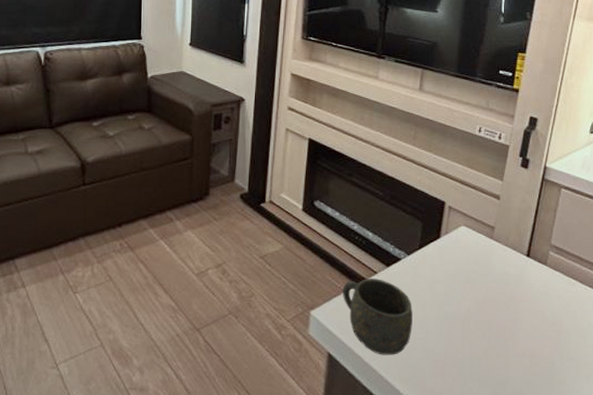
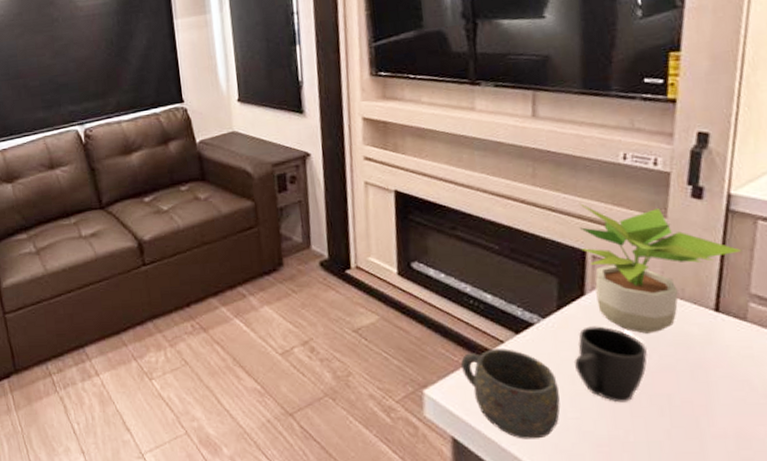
mug: none [427,263,478,326] -> present [575,326,647,403]
potted plant: none [441,163,549,272] -> present [580,203,742,334]

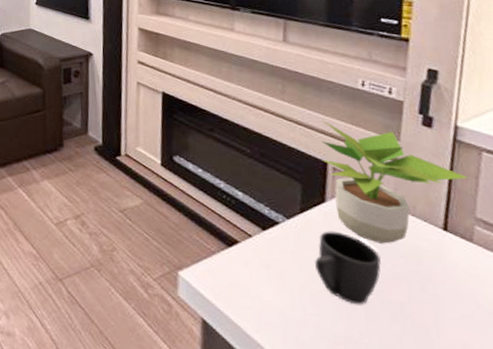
mug: present [461,349,561,439] -> none [213,241,301,330]

